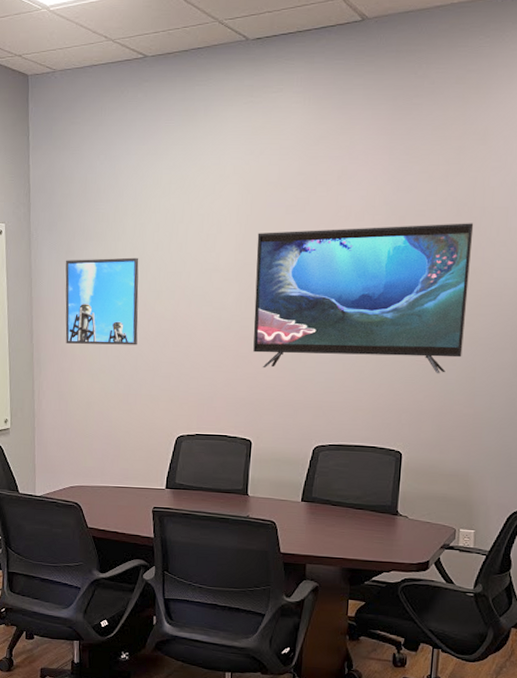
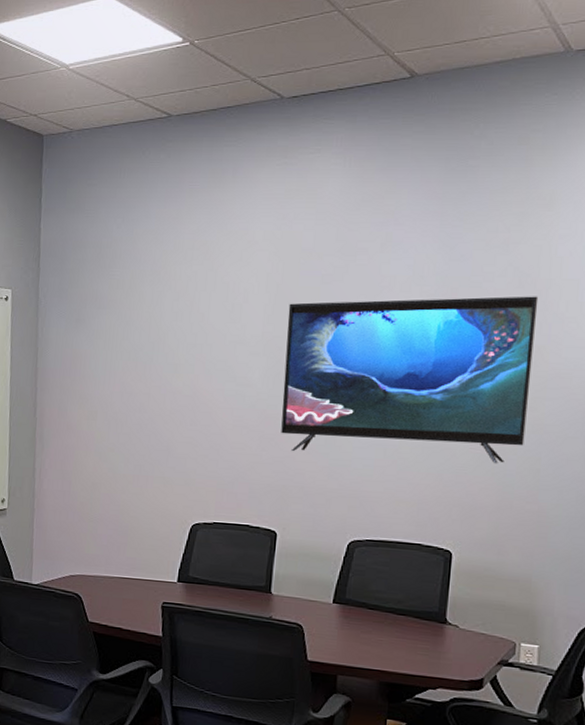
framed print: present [65,257,139,345] -> none [72,327,156,423]

